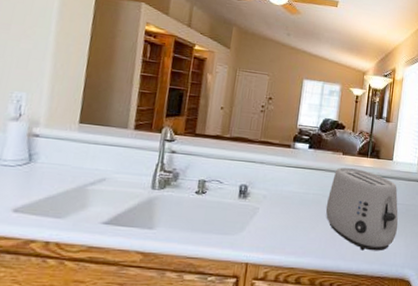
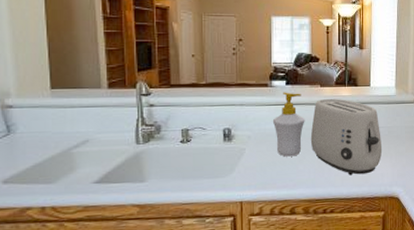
soap bottle: none [290,155,323,223] -> present [272,92,305,157]

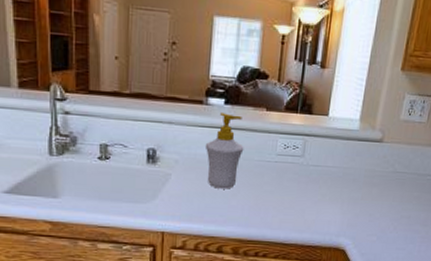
toaster: present [310,98,383,176] -> none [247,125,334,219]

